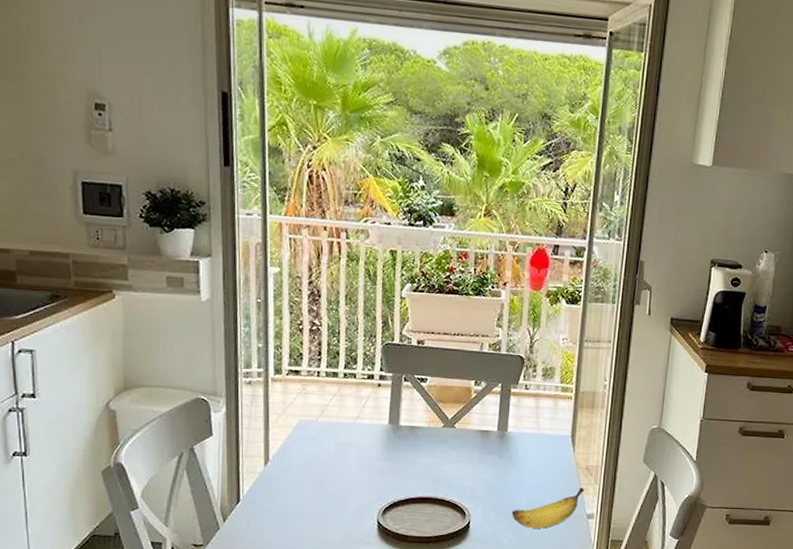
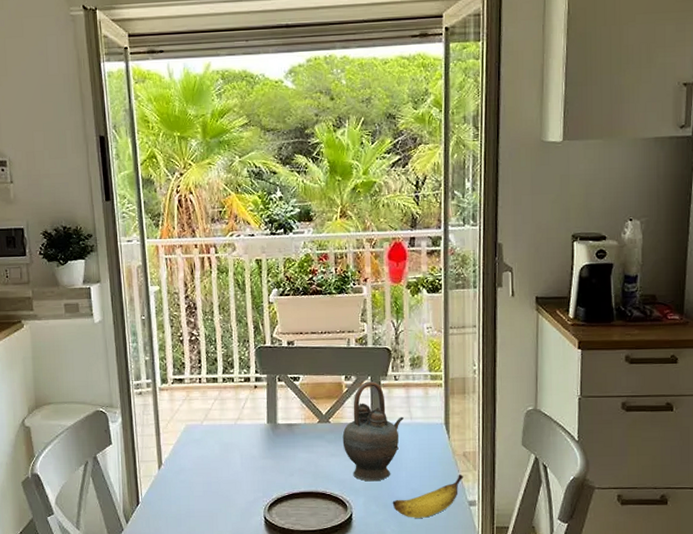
teapot: none [466,389,531,490] -> present [342,381,404,482]

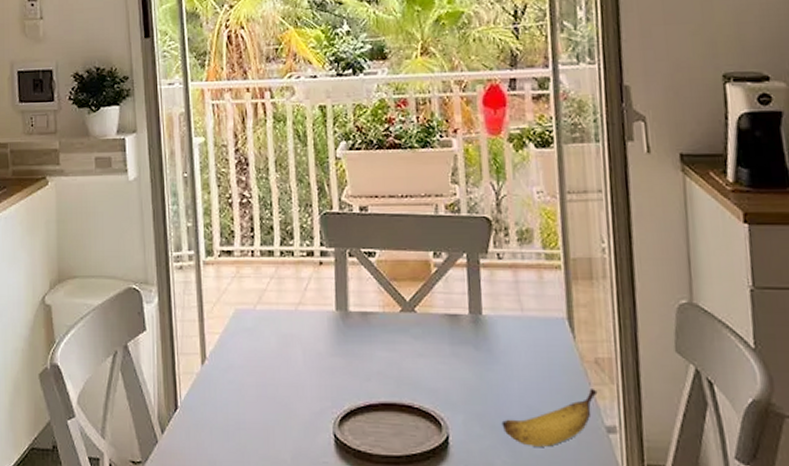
teapot: present [342,381,404,482] -> none [432,260,512,393]

